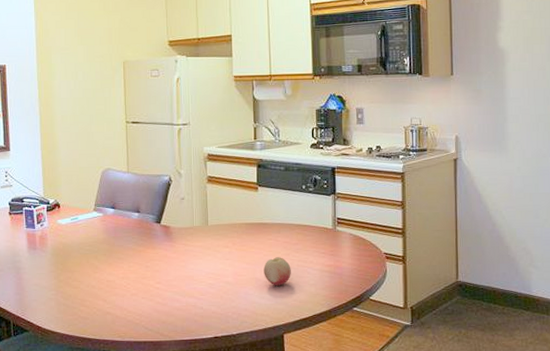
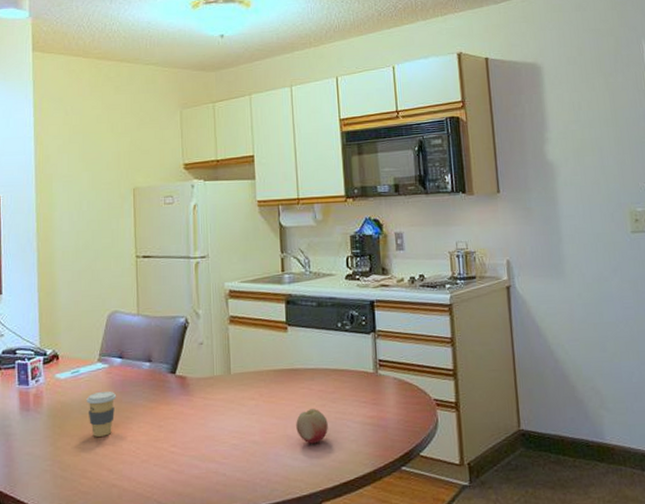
coffee cup: none [84,235,110,273] -> present [86,391,117,437]

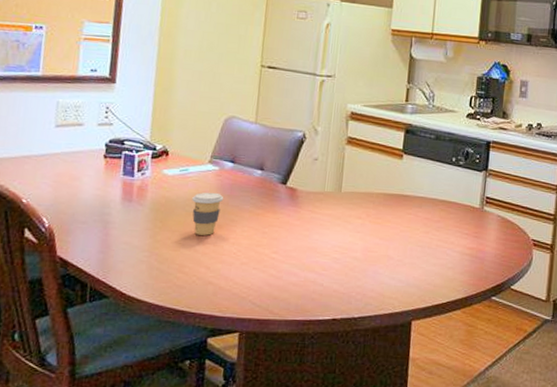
fruit: present [296,409,328,444] -> none [397,234,429,266]

